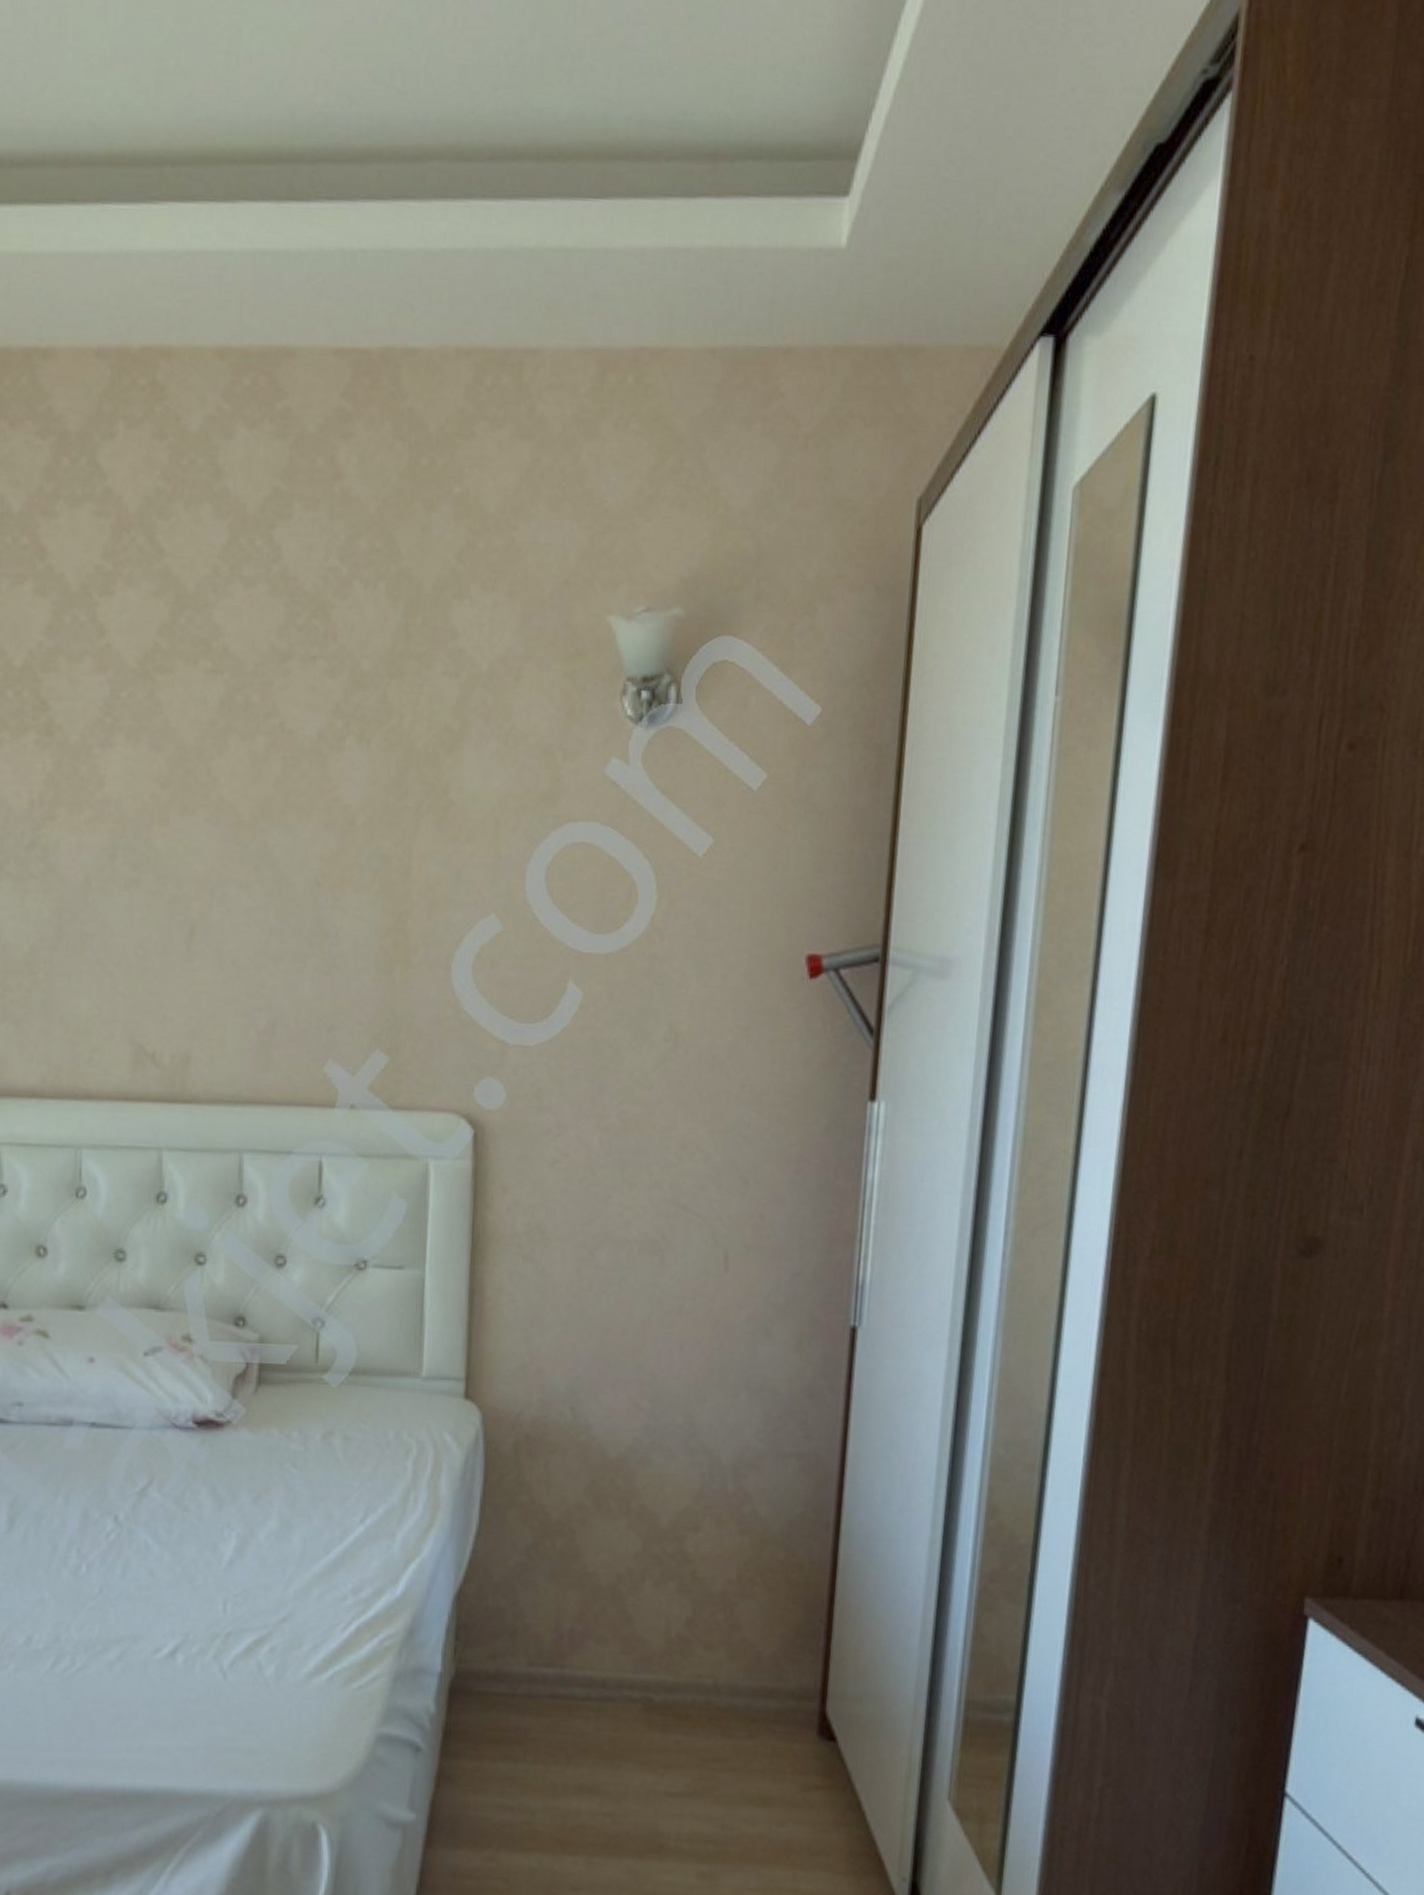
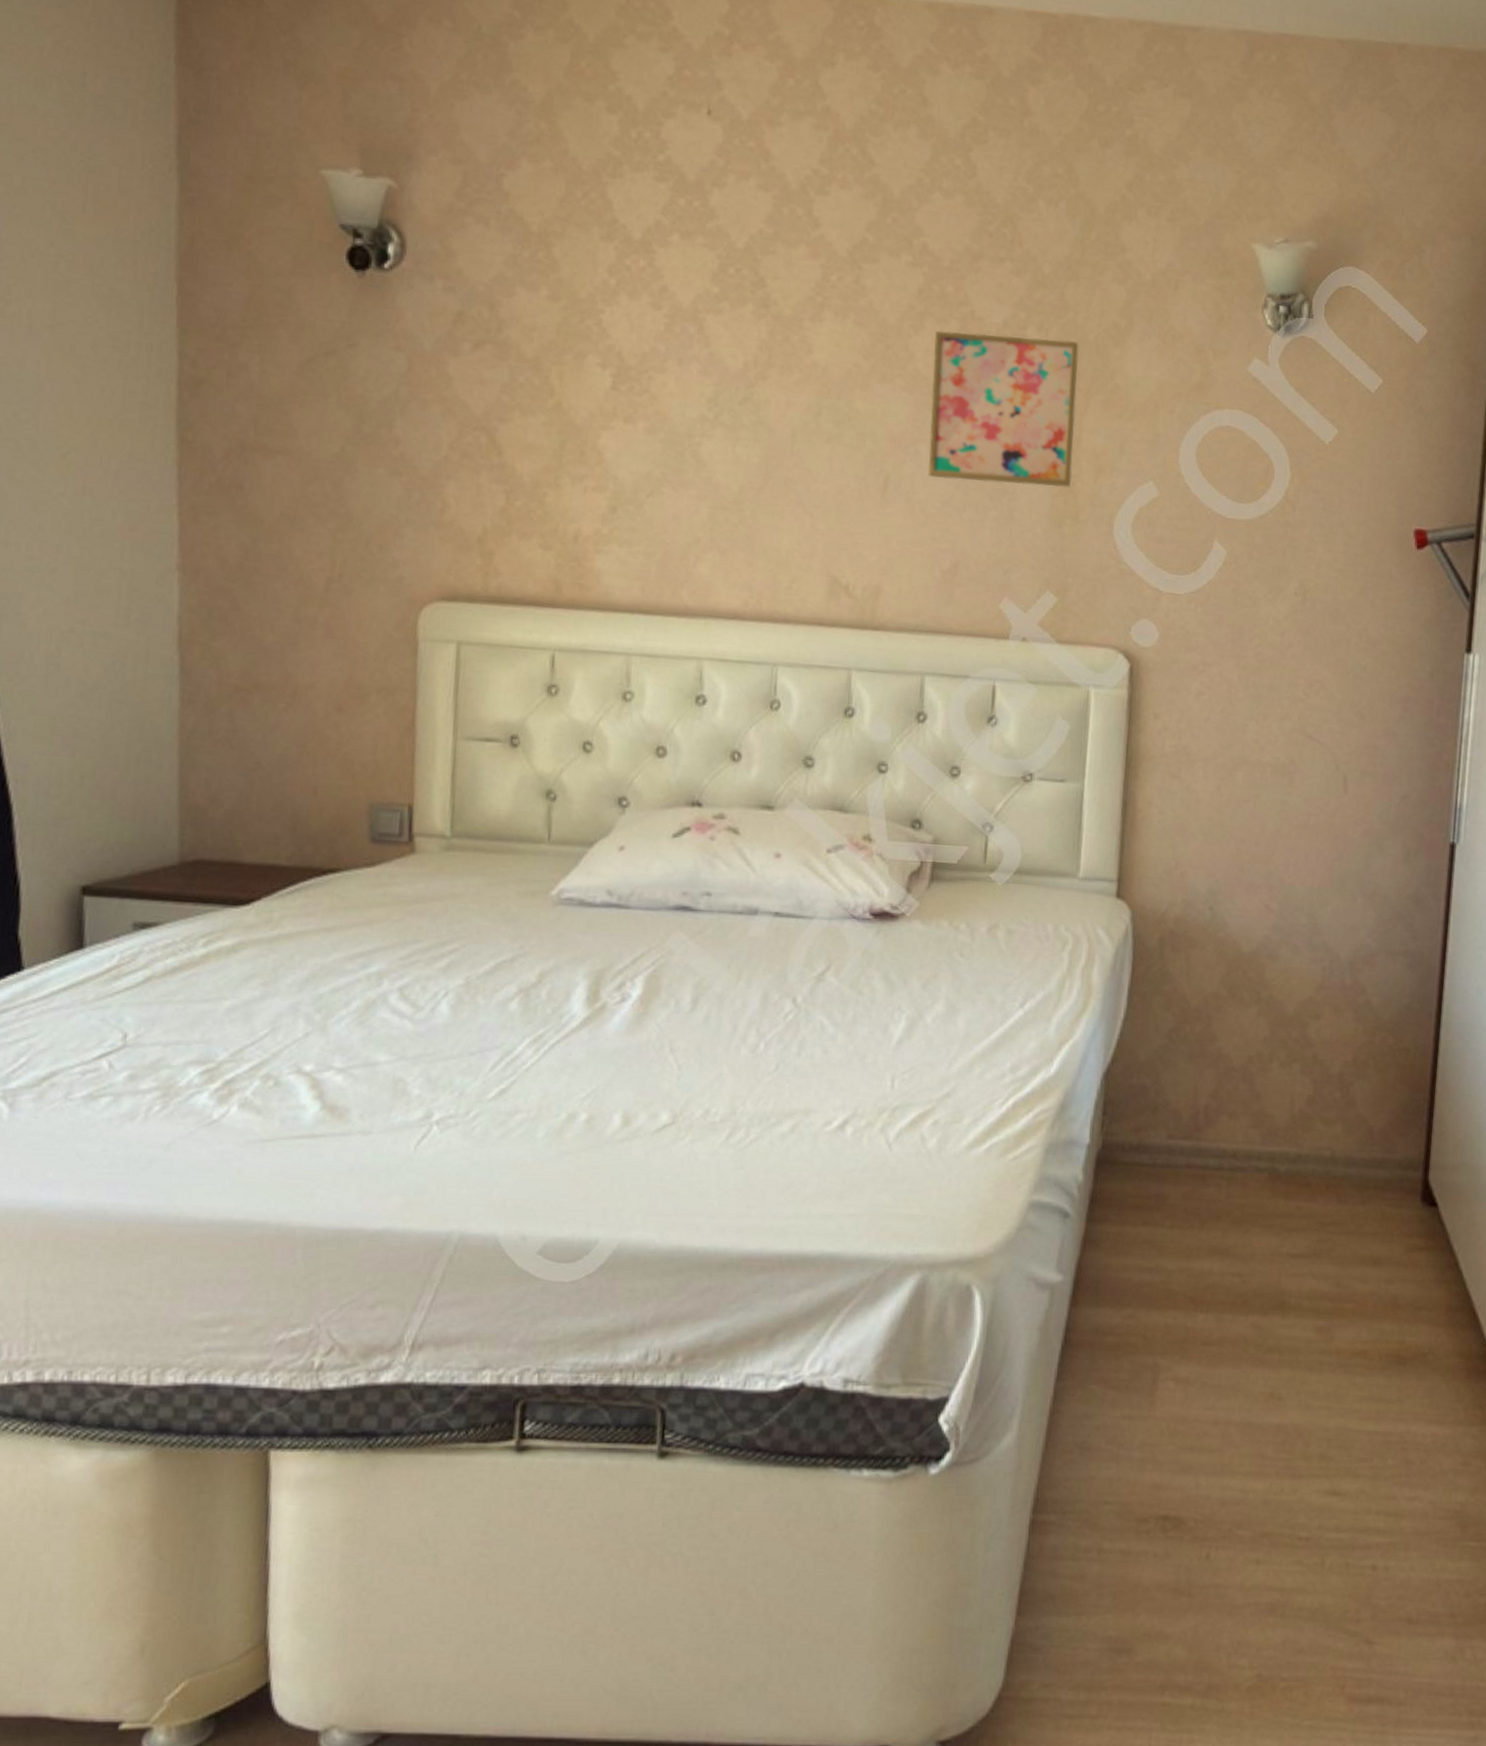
wall art: none [237,748,406,927] -> present [927,330,1079,488]

